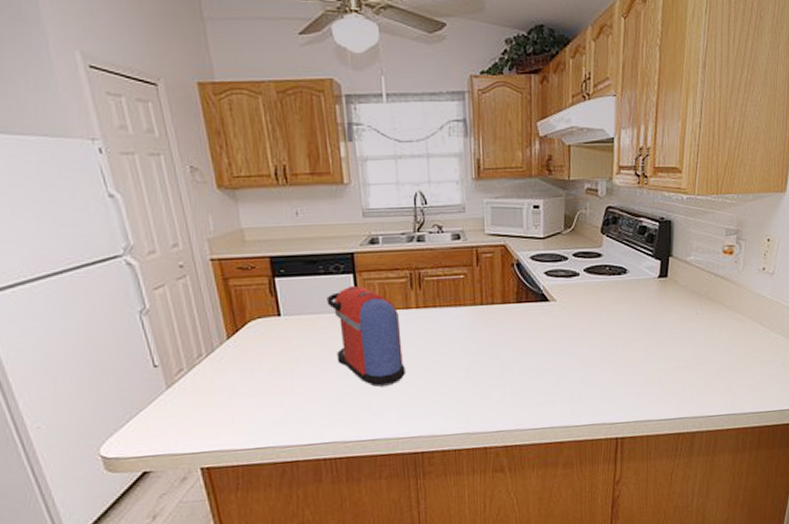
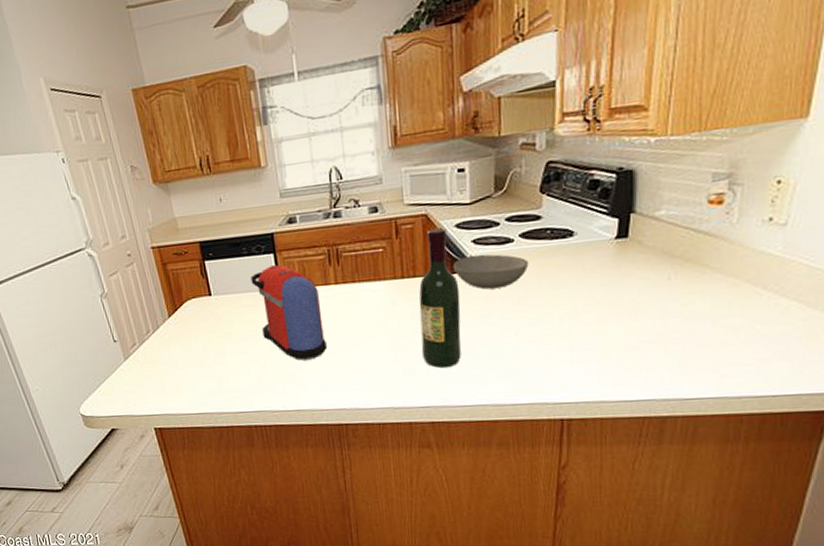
wine bottle: none [496,259,534,393] -> present [419,228,461,369]
bowl: none [527,285,592,318] -> present [453,254,529,290]

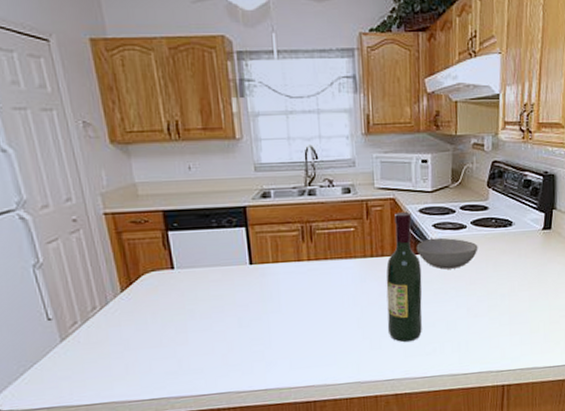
coffee maker: present [251,265,327,360] -> none [219,239,297,338]

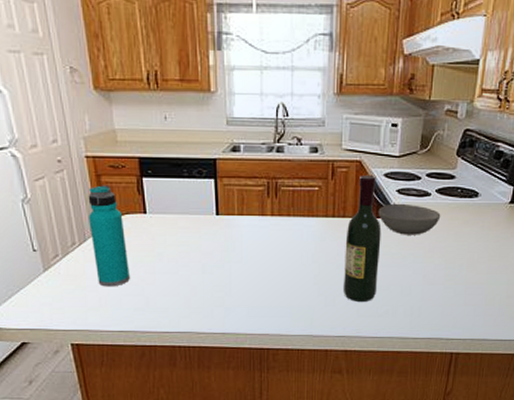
water bottle: none [108,242,159,352] -> present [88,185,130,287]

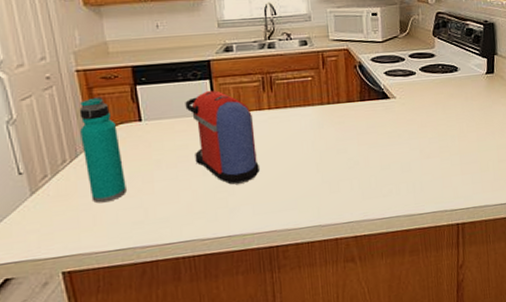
coffee maker: none [189,191,257,285] -> present [185,90,259,185]
wine bottle: present [343,176,382,303] -> none [342,61,378,185]
bowl: present [378,203,441,235] -> none [370,84,428,114]

